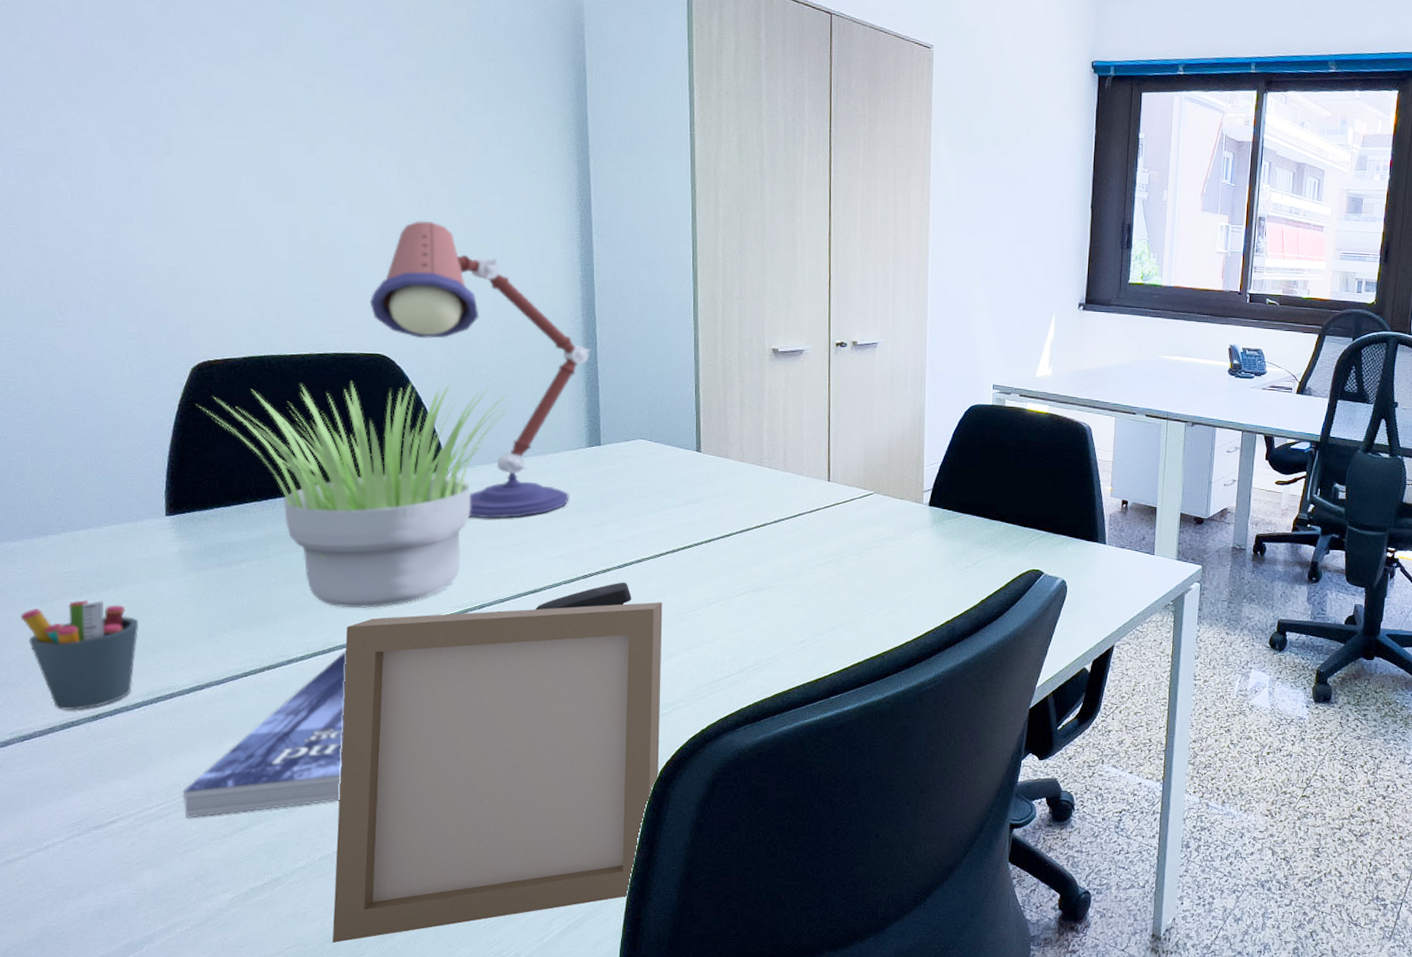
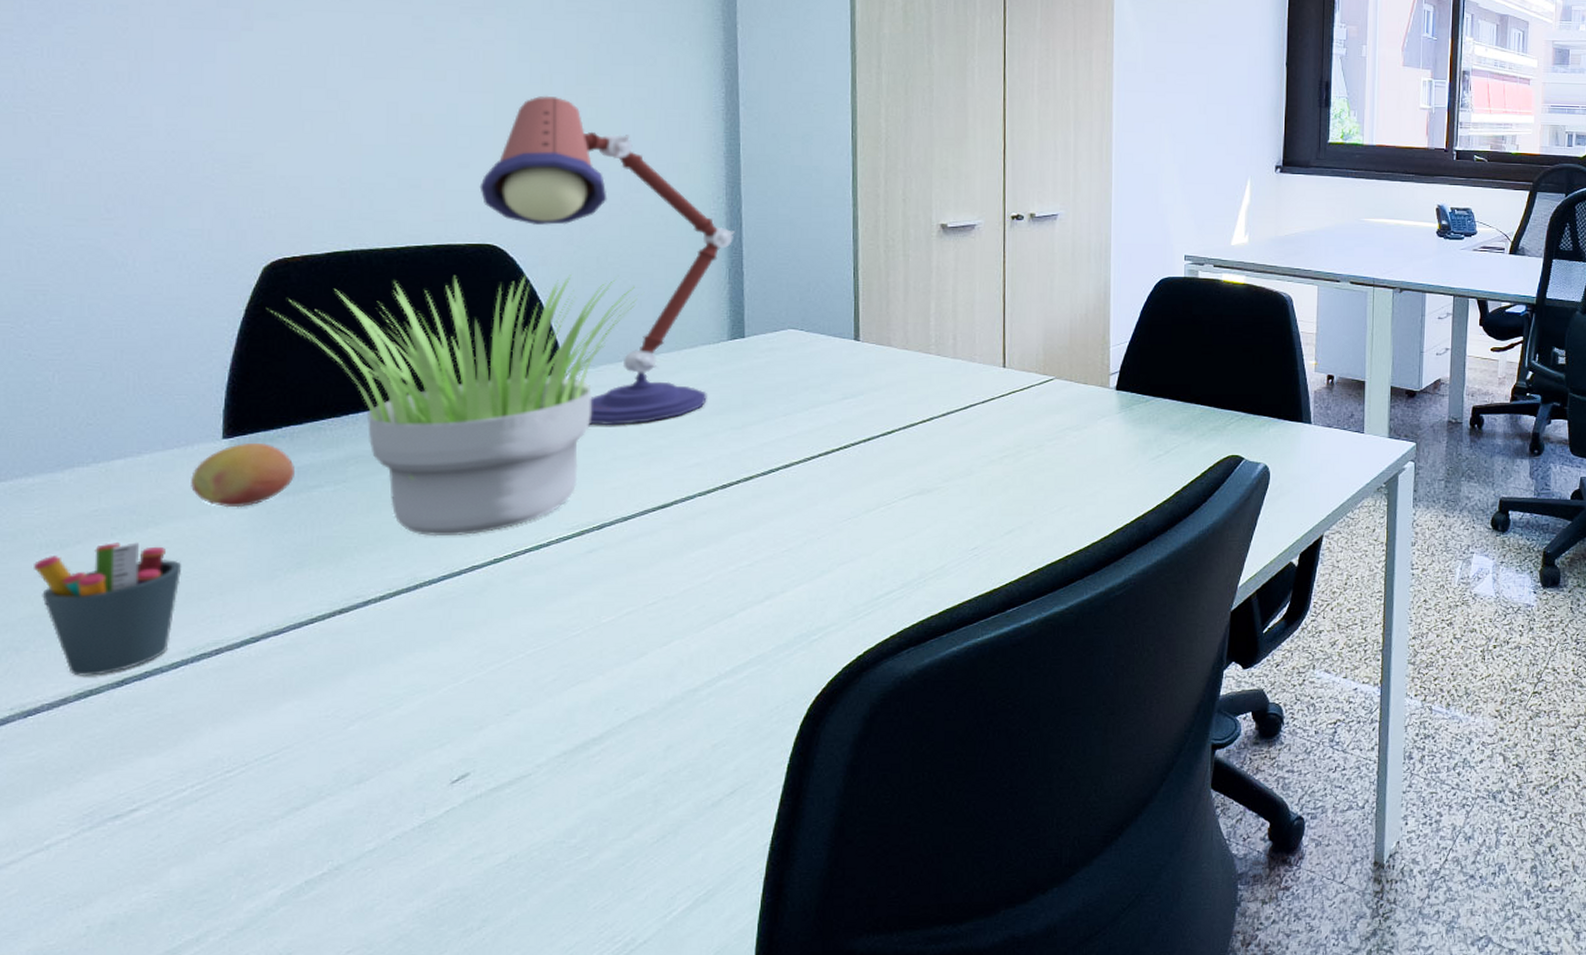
fruit: none [142,520,226,576] -> present [191,442,294,508]
book: present [182,651,347,818] -> none [225,586,437,799]
photo frame: present [332,601,663,943] -> none [405,511,814,941]
stapler: present [535,582,632,611] -> none [664,491,778,528]

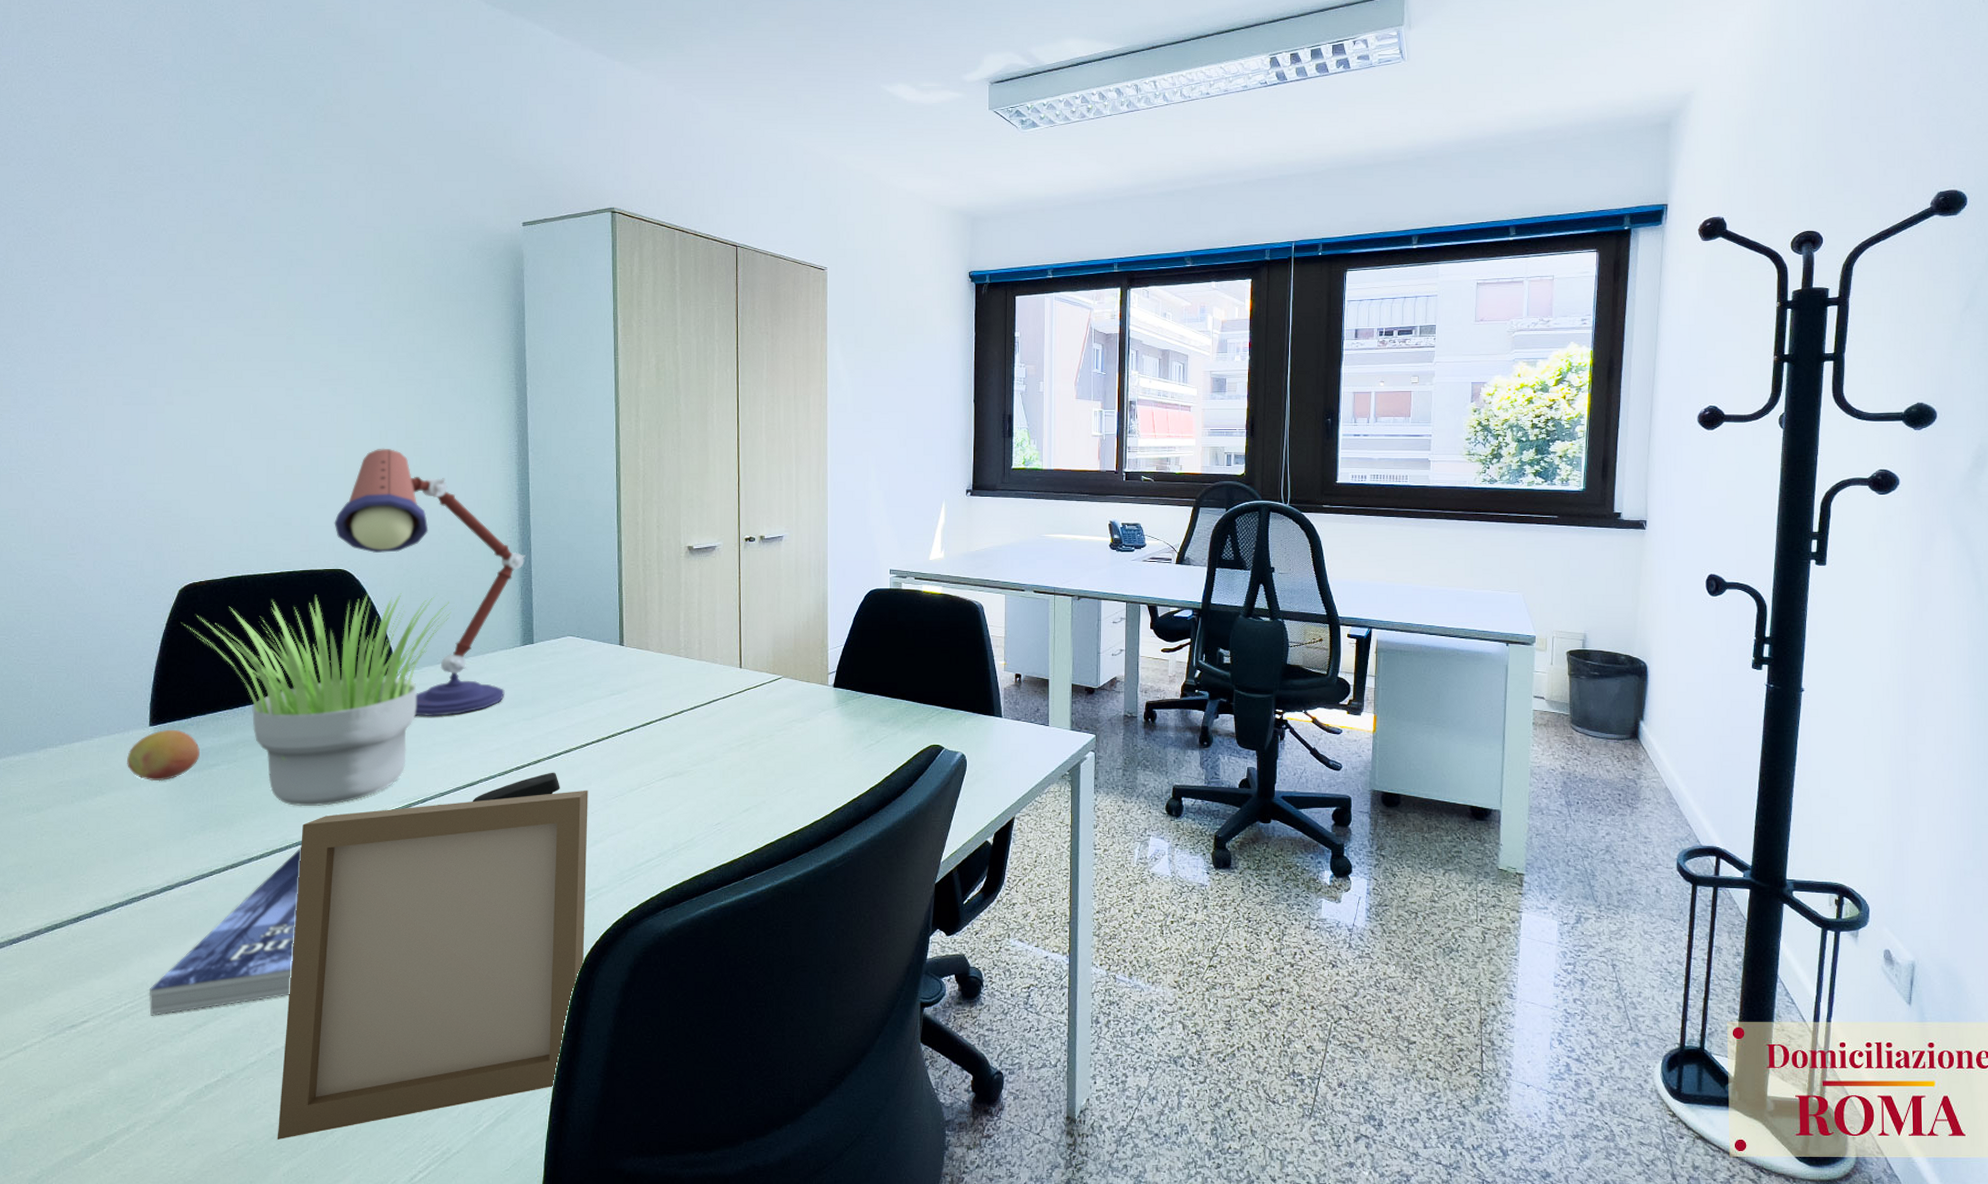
pen holder: present [34,542,182,676] -> none [19,808,120,913]
book: none [225,586,437,799] -> present [149,847,302,1016]
photo frame: none [405,511,814,941] -> present [277,790,588,1139]
stapler: none [664,491,778,528] -> present [472,772,560,803]

